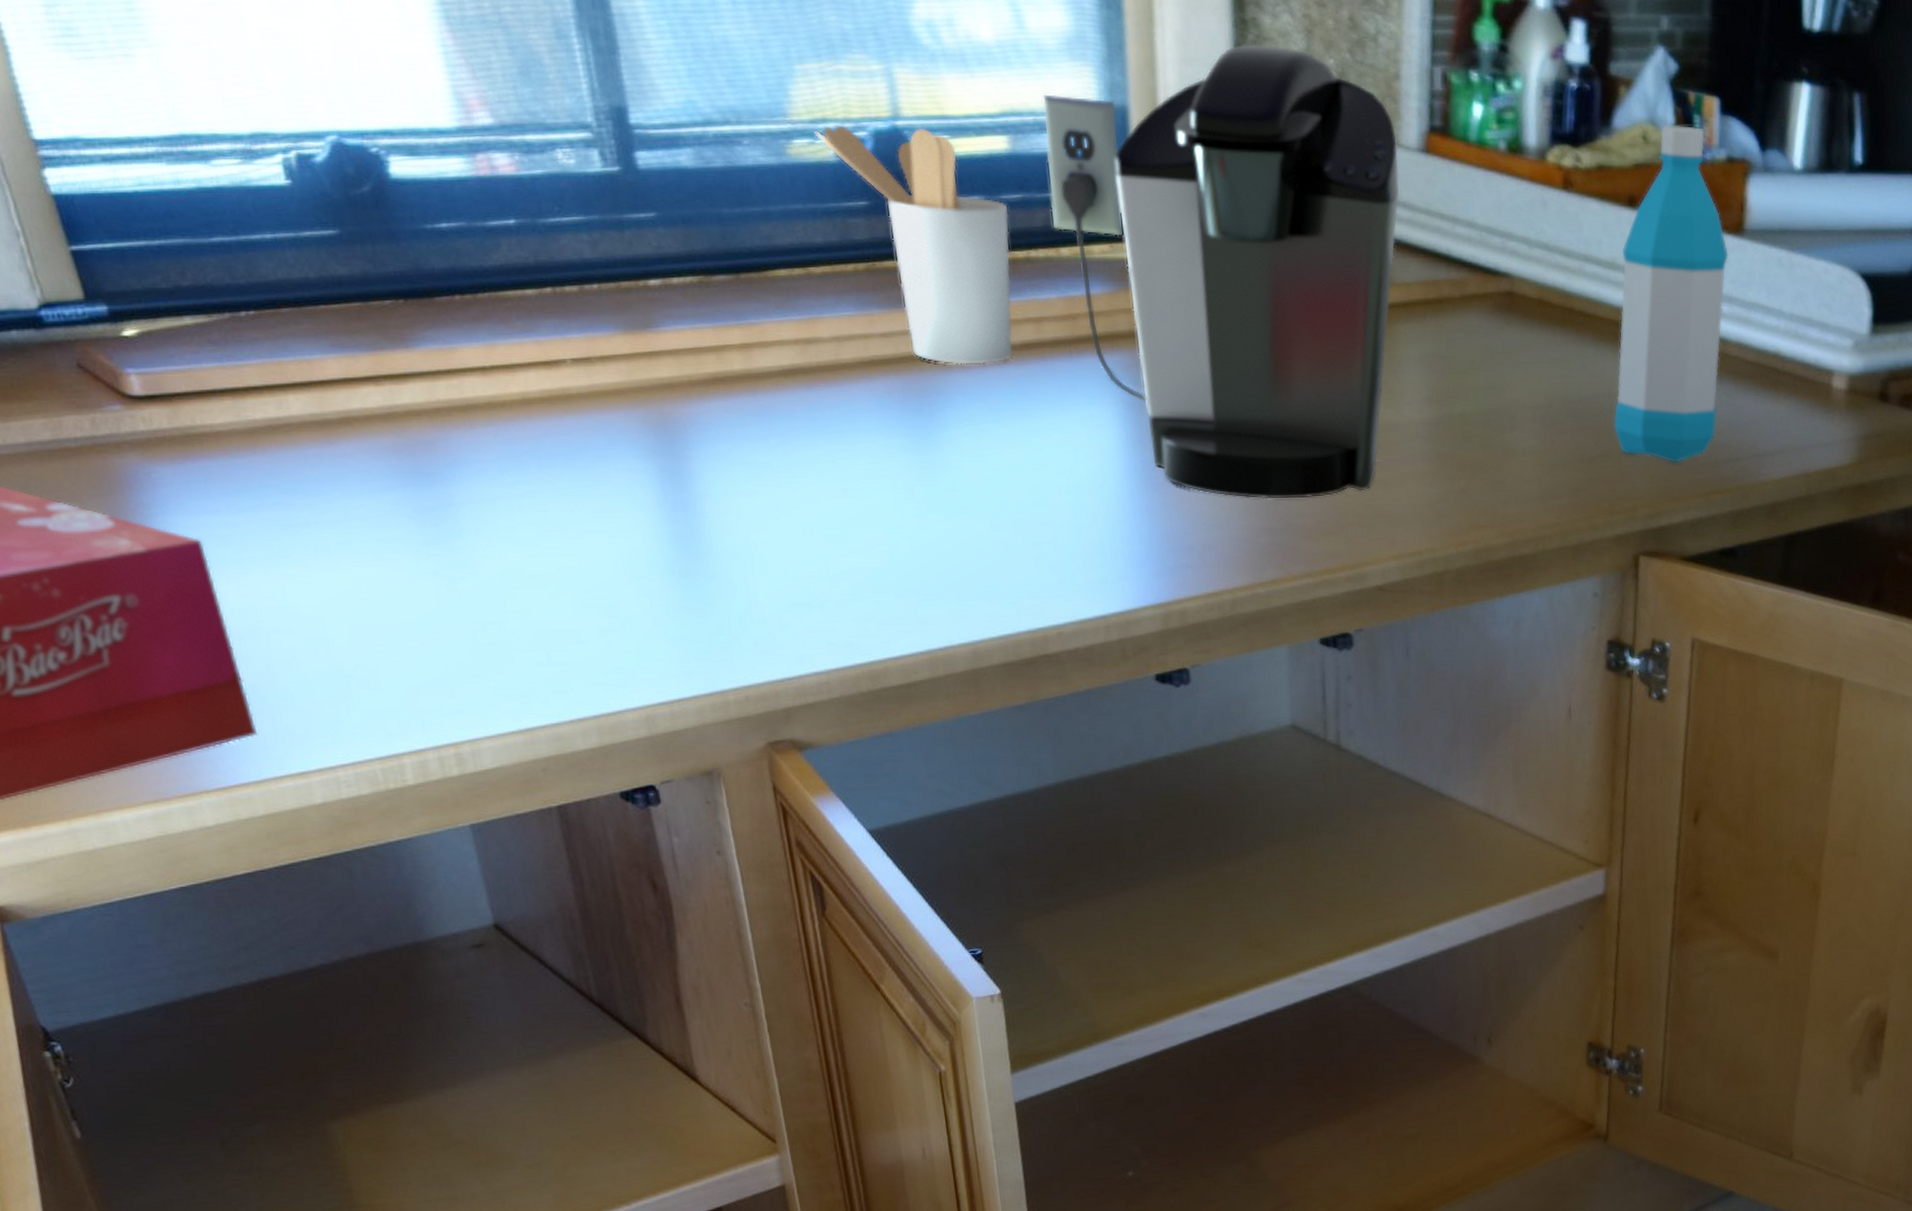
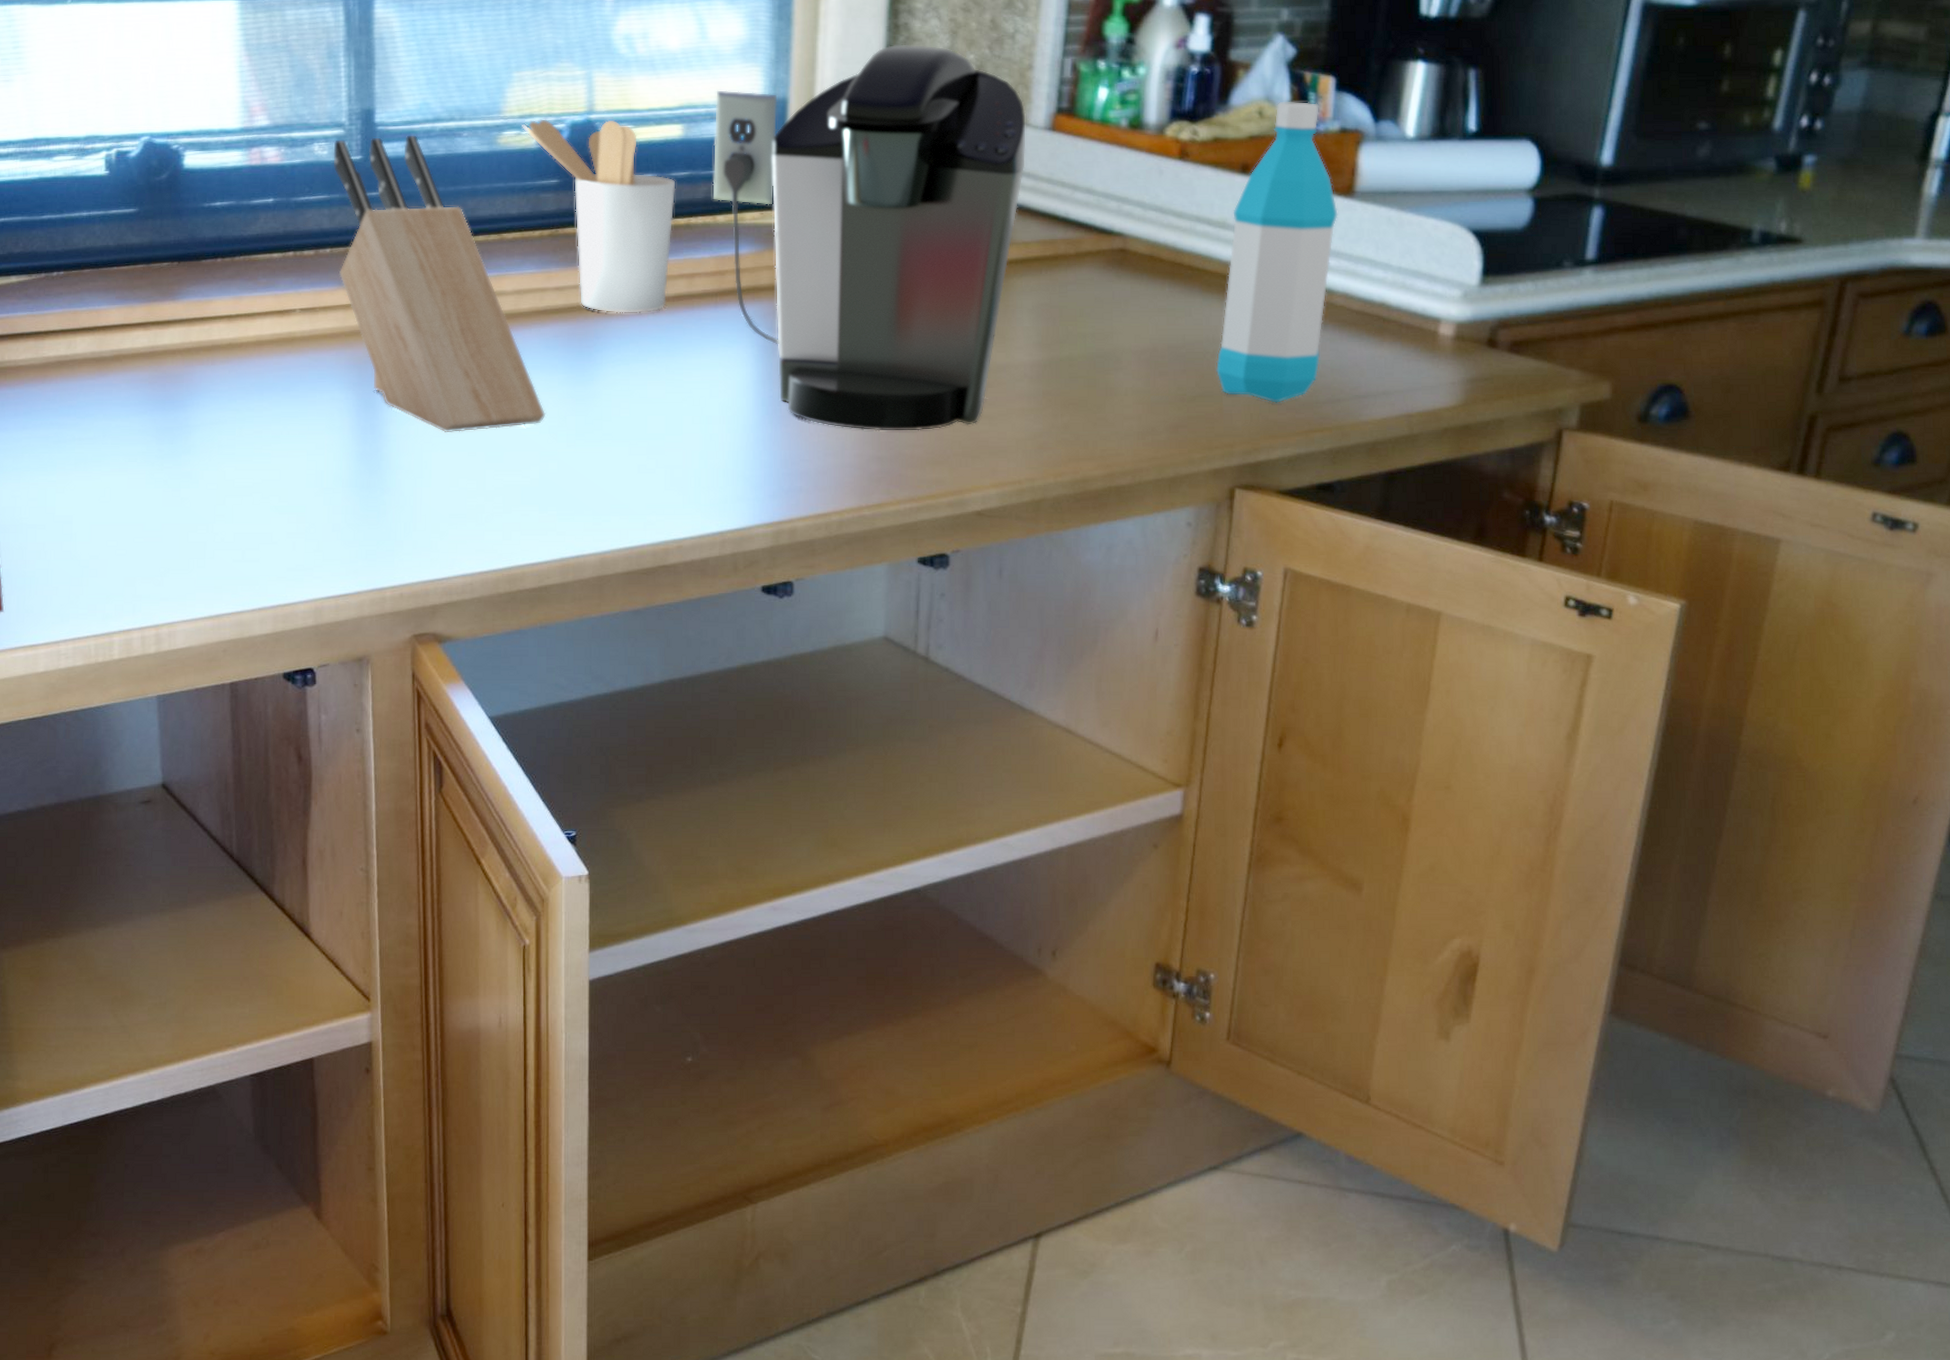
knife block: none [580,141,889,509] -> present [333,135,546,433]

